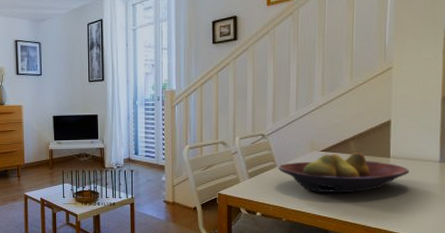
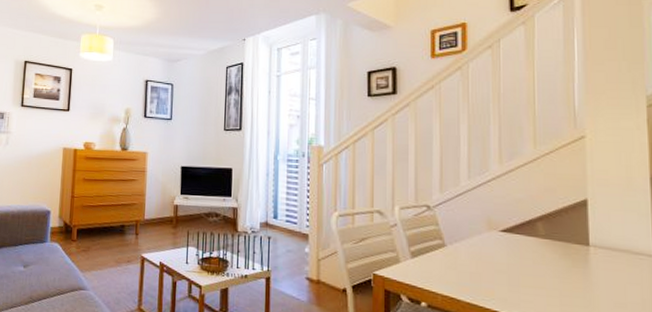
fruit bowl: present [278,151,409,194] -> none [448,235,616,288]

